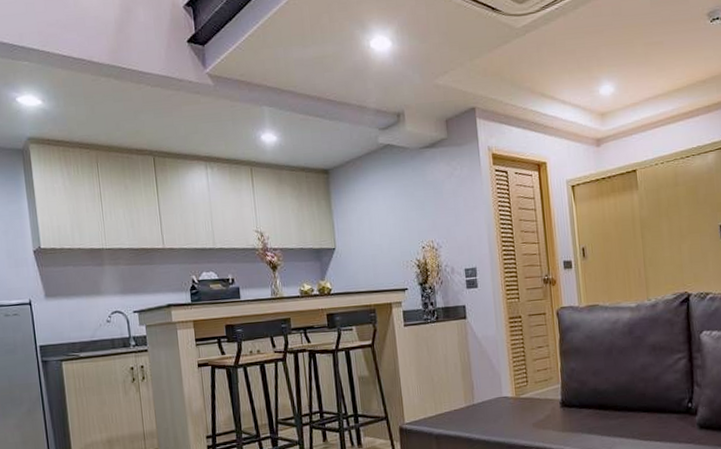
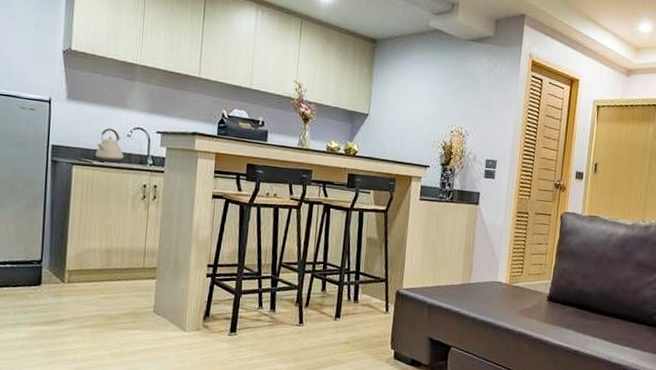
kettle: none [80,317,108,354] -> present [95,127,124,164]

